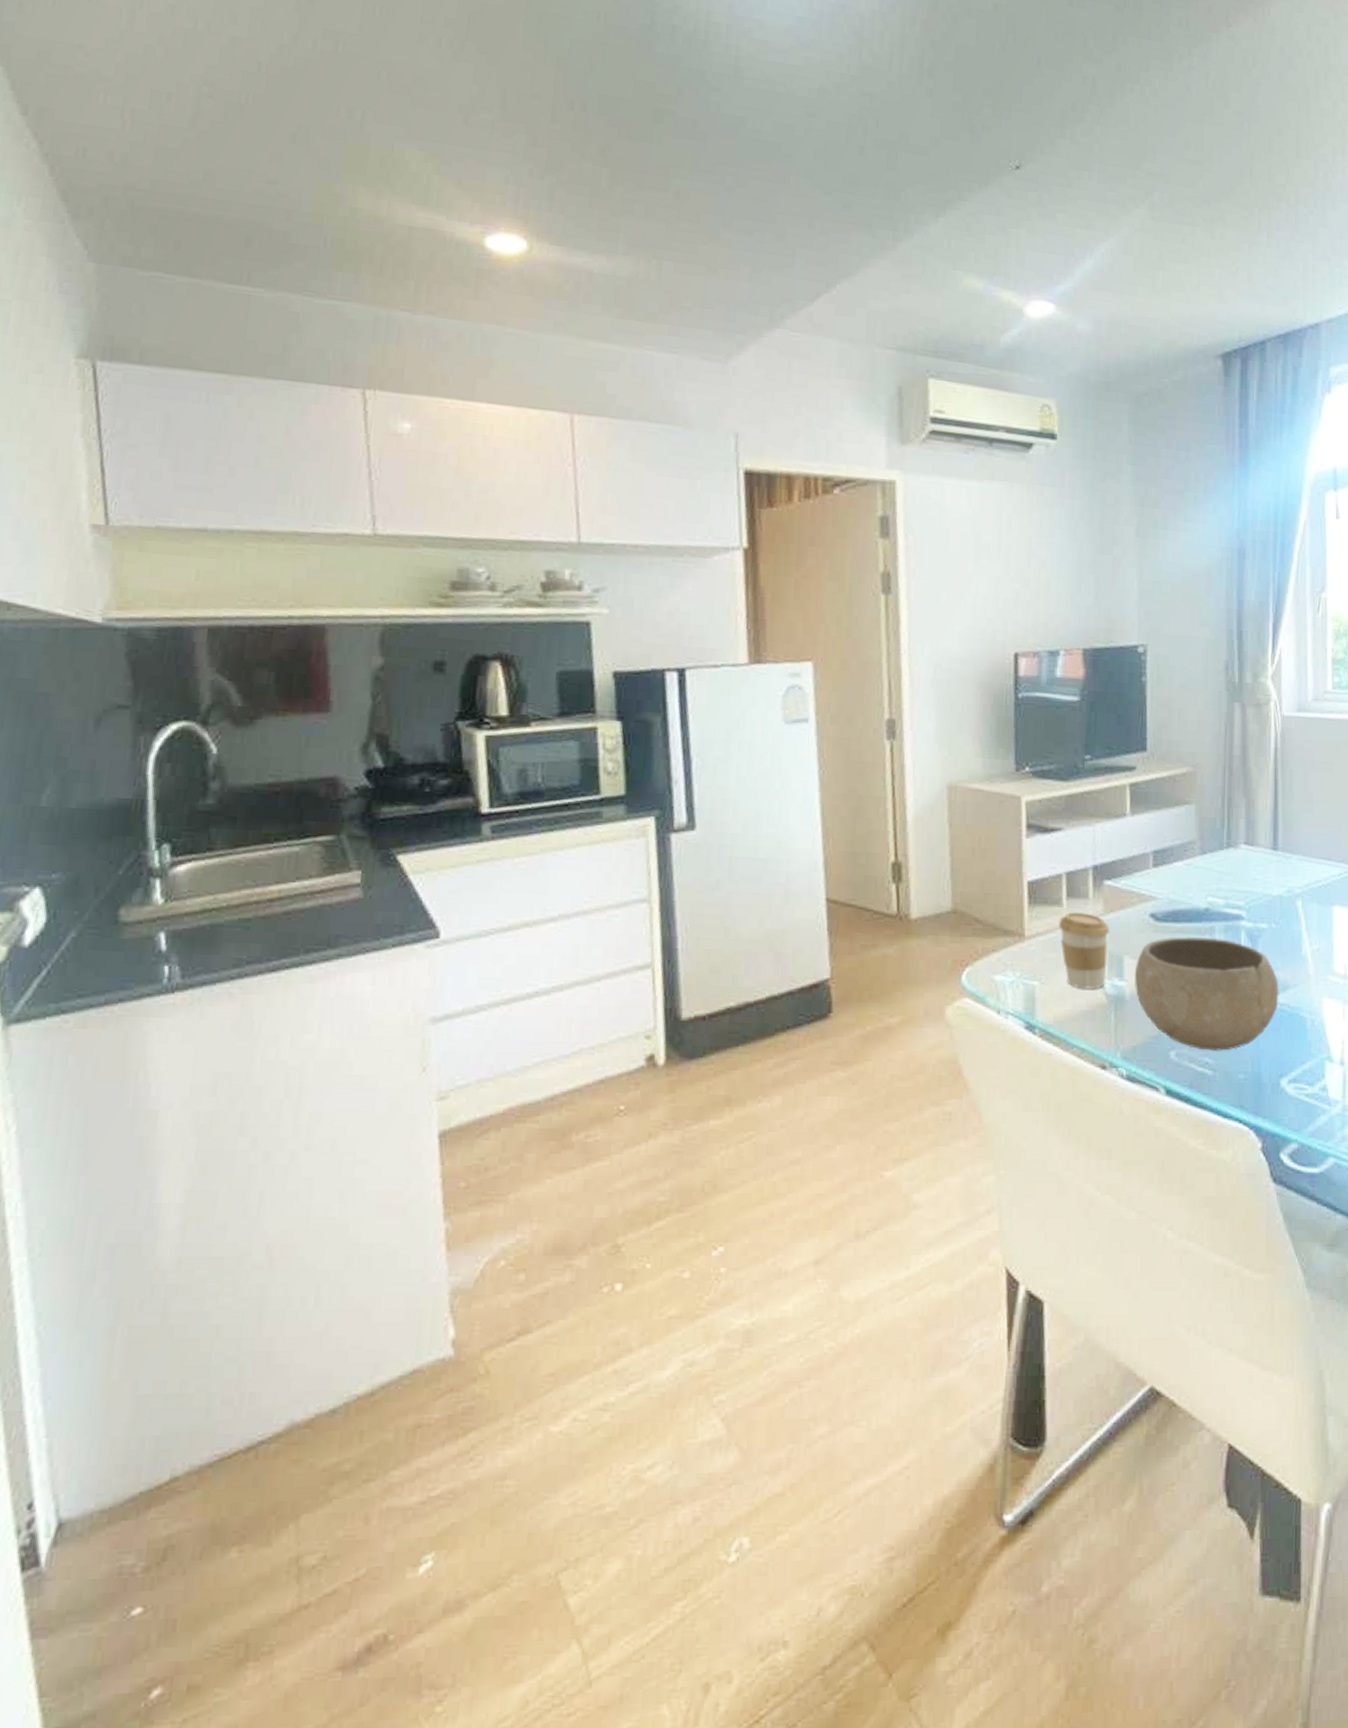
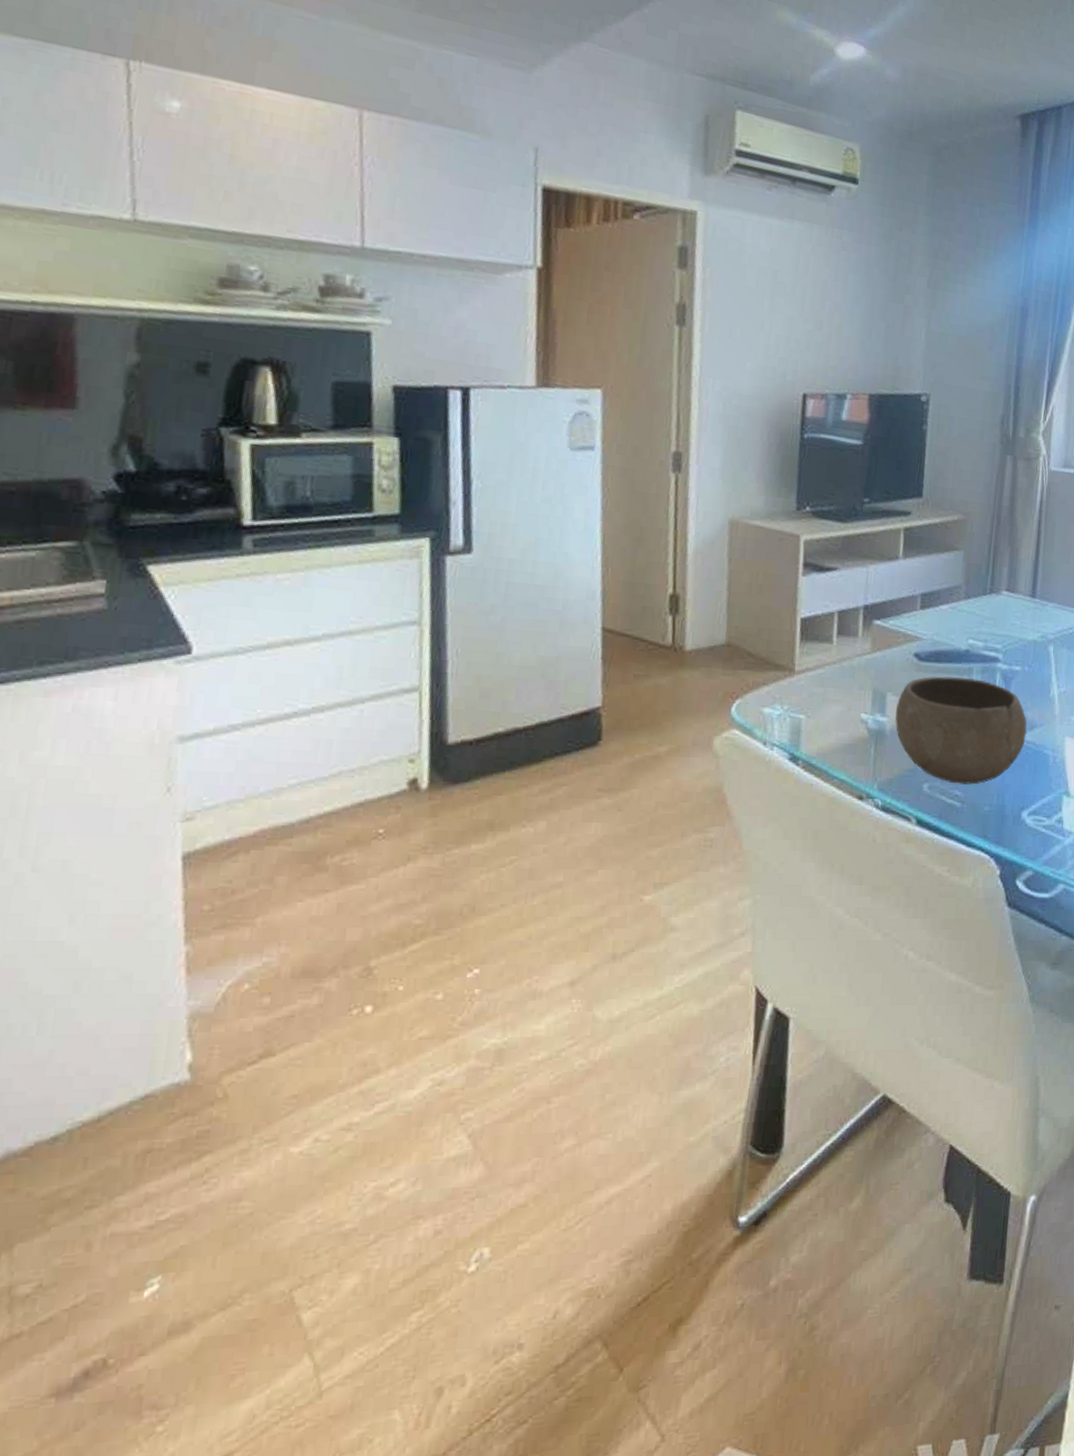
coffee cup: present [1058,912,1110,989] -> none [827,649,876,724]

